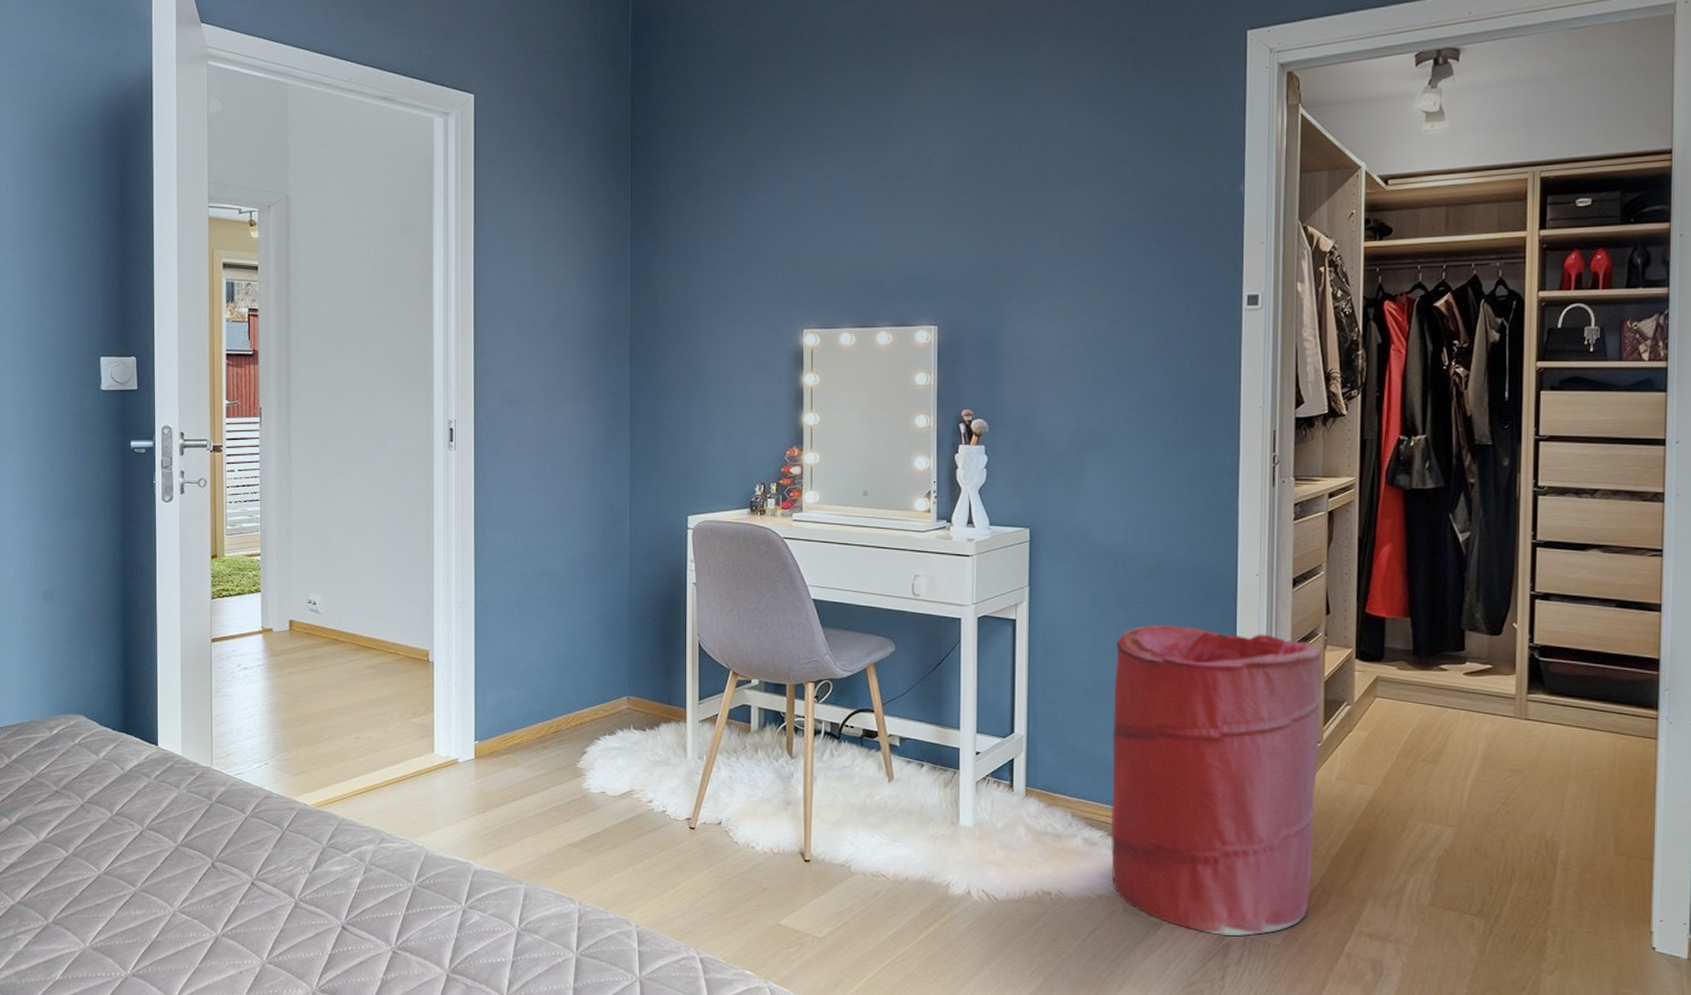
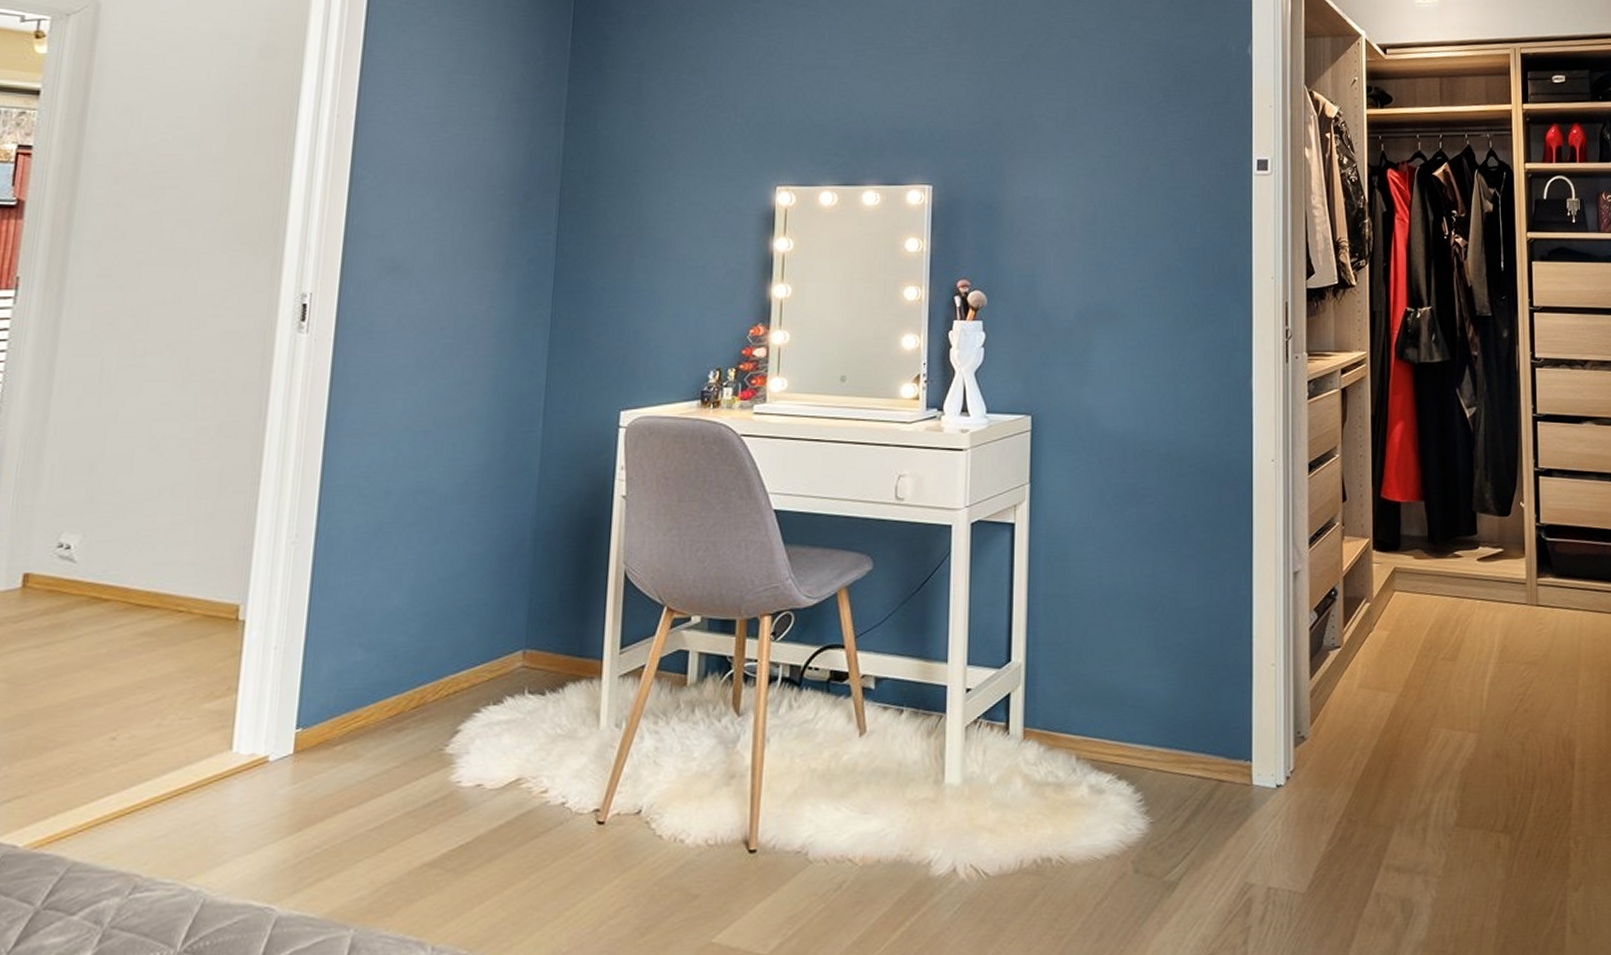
laundry hamper: present [1110,625,1322,936] -> none [1120,521,1340,889]

